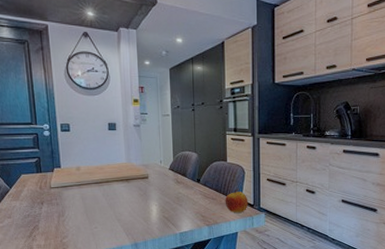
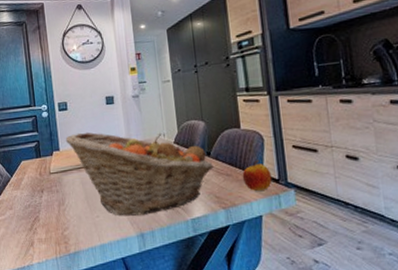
fruit basket: none [67,153,202,228] -> present [65,132,214,217]

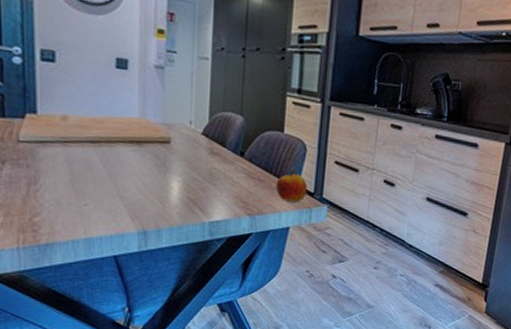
fruit basket: present [65,132,214,217] -> none [47,95,246,211]

